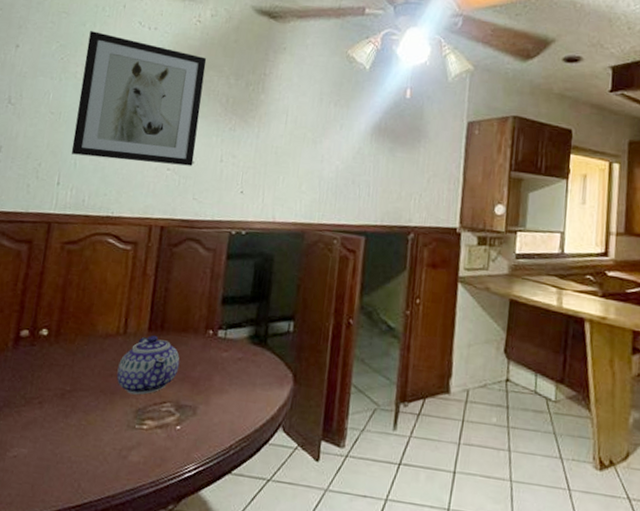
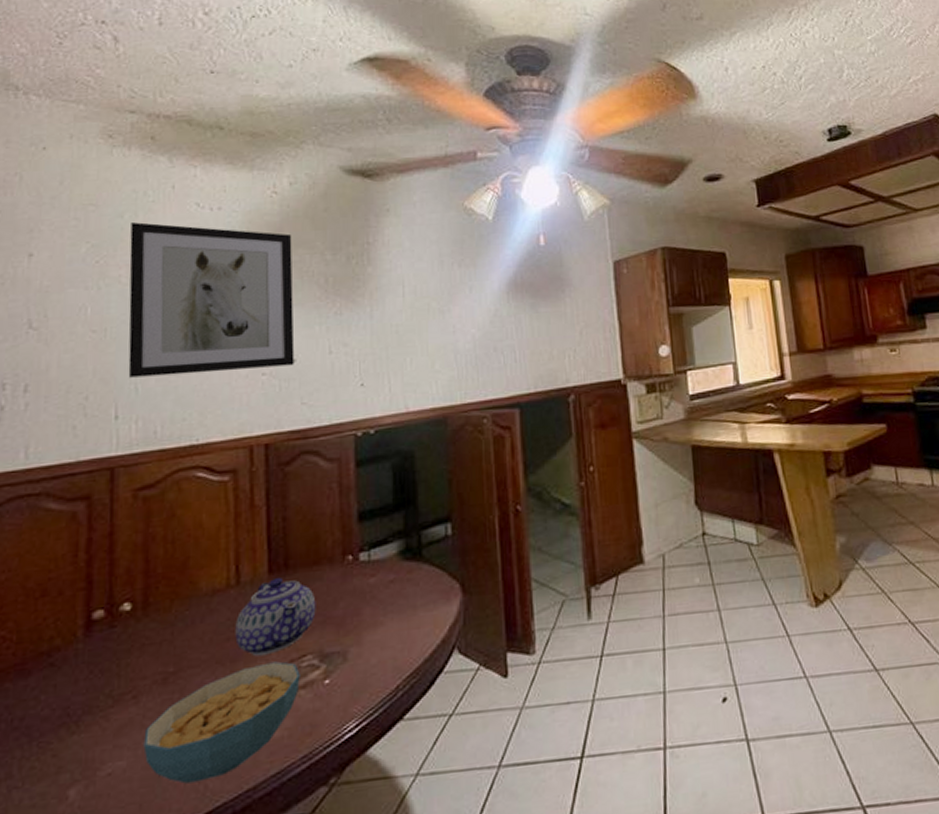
cereal bowl: none [40,401,160,481] -> present [143,661,300,784]

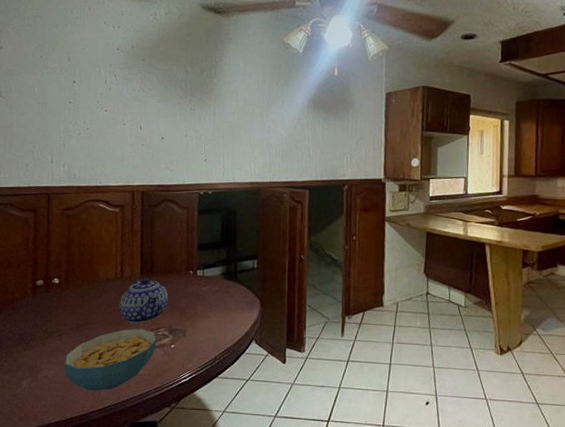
wall art: present [128,222,295,378] -> none [59,32,165,141]

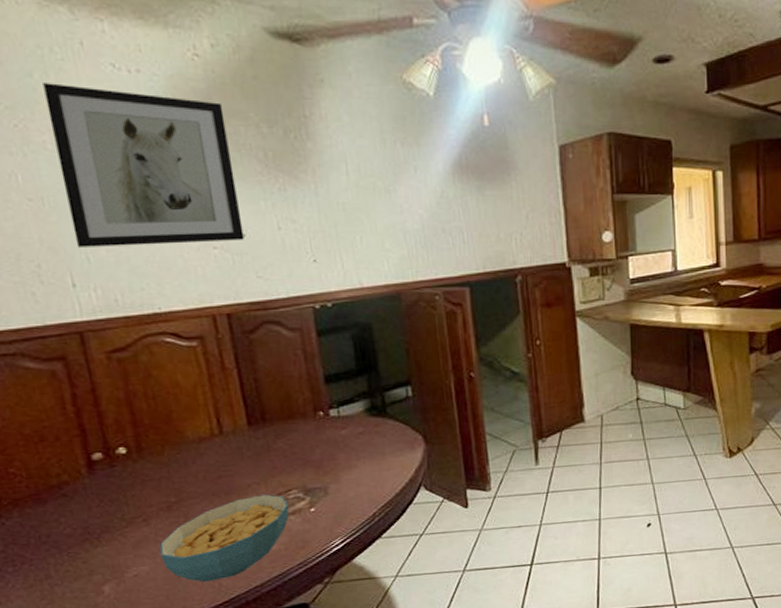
wall art: none [59,32,165,141] -> present [43,83,245,247]
teapot: present [119,277,169,324] -> none [224,428,296,491]

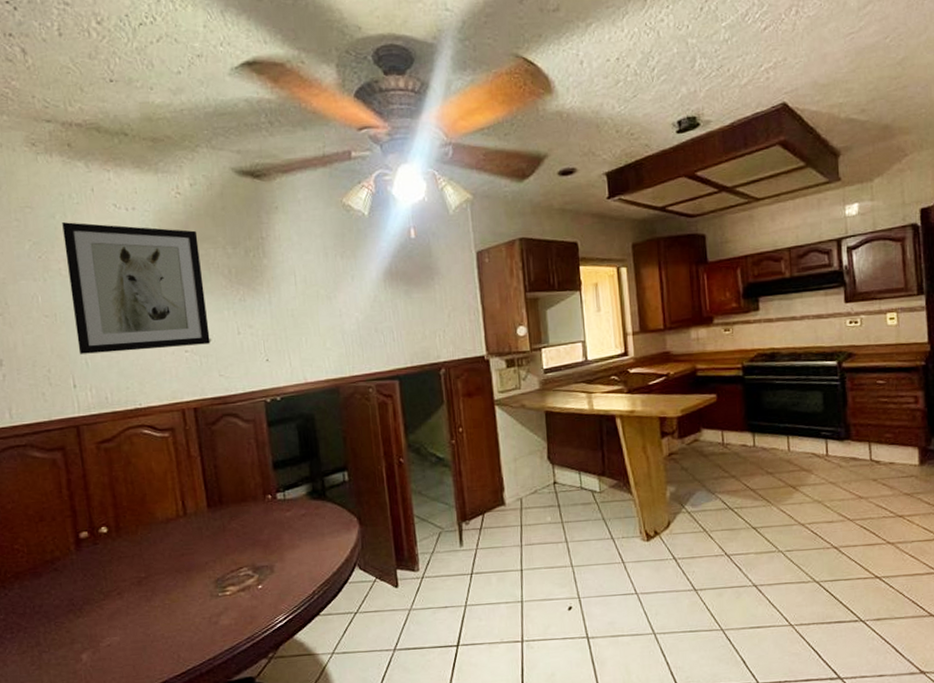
cereal bowl: present [159,494,290,582] -> none [130,571,240,653]

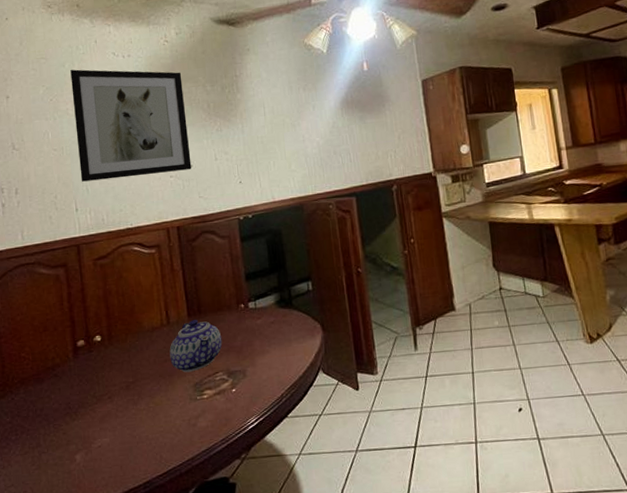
teapot: none [186,510,247,568] -> present [169,319,223,373]

